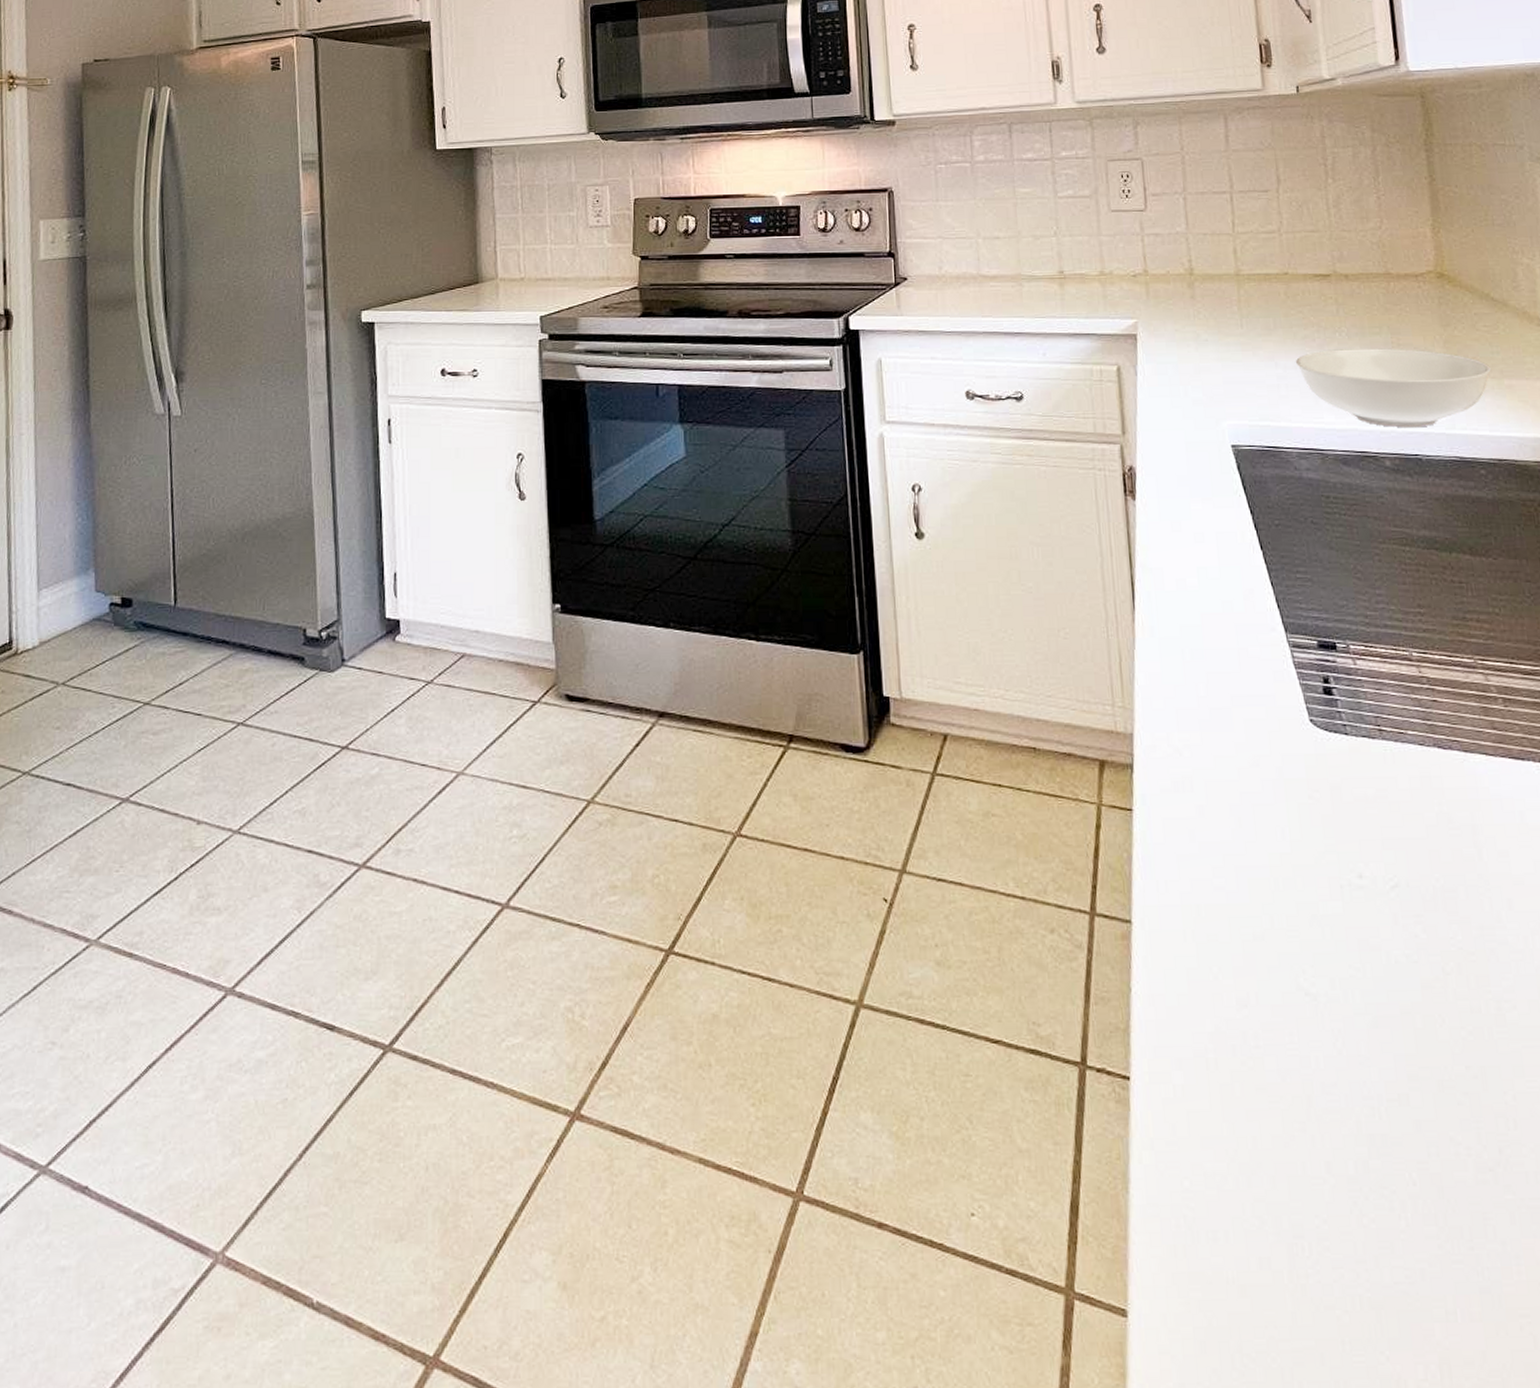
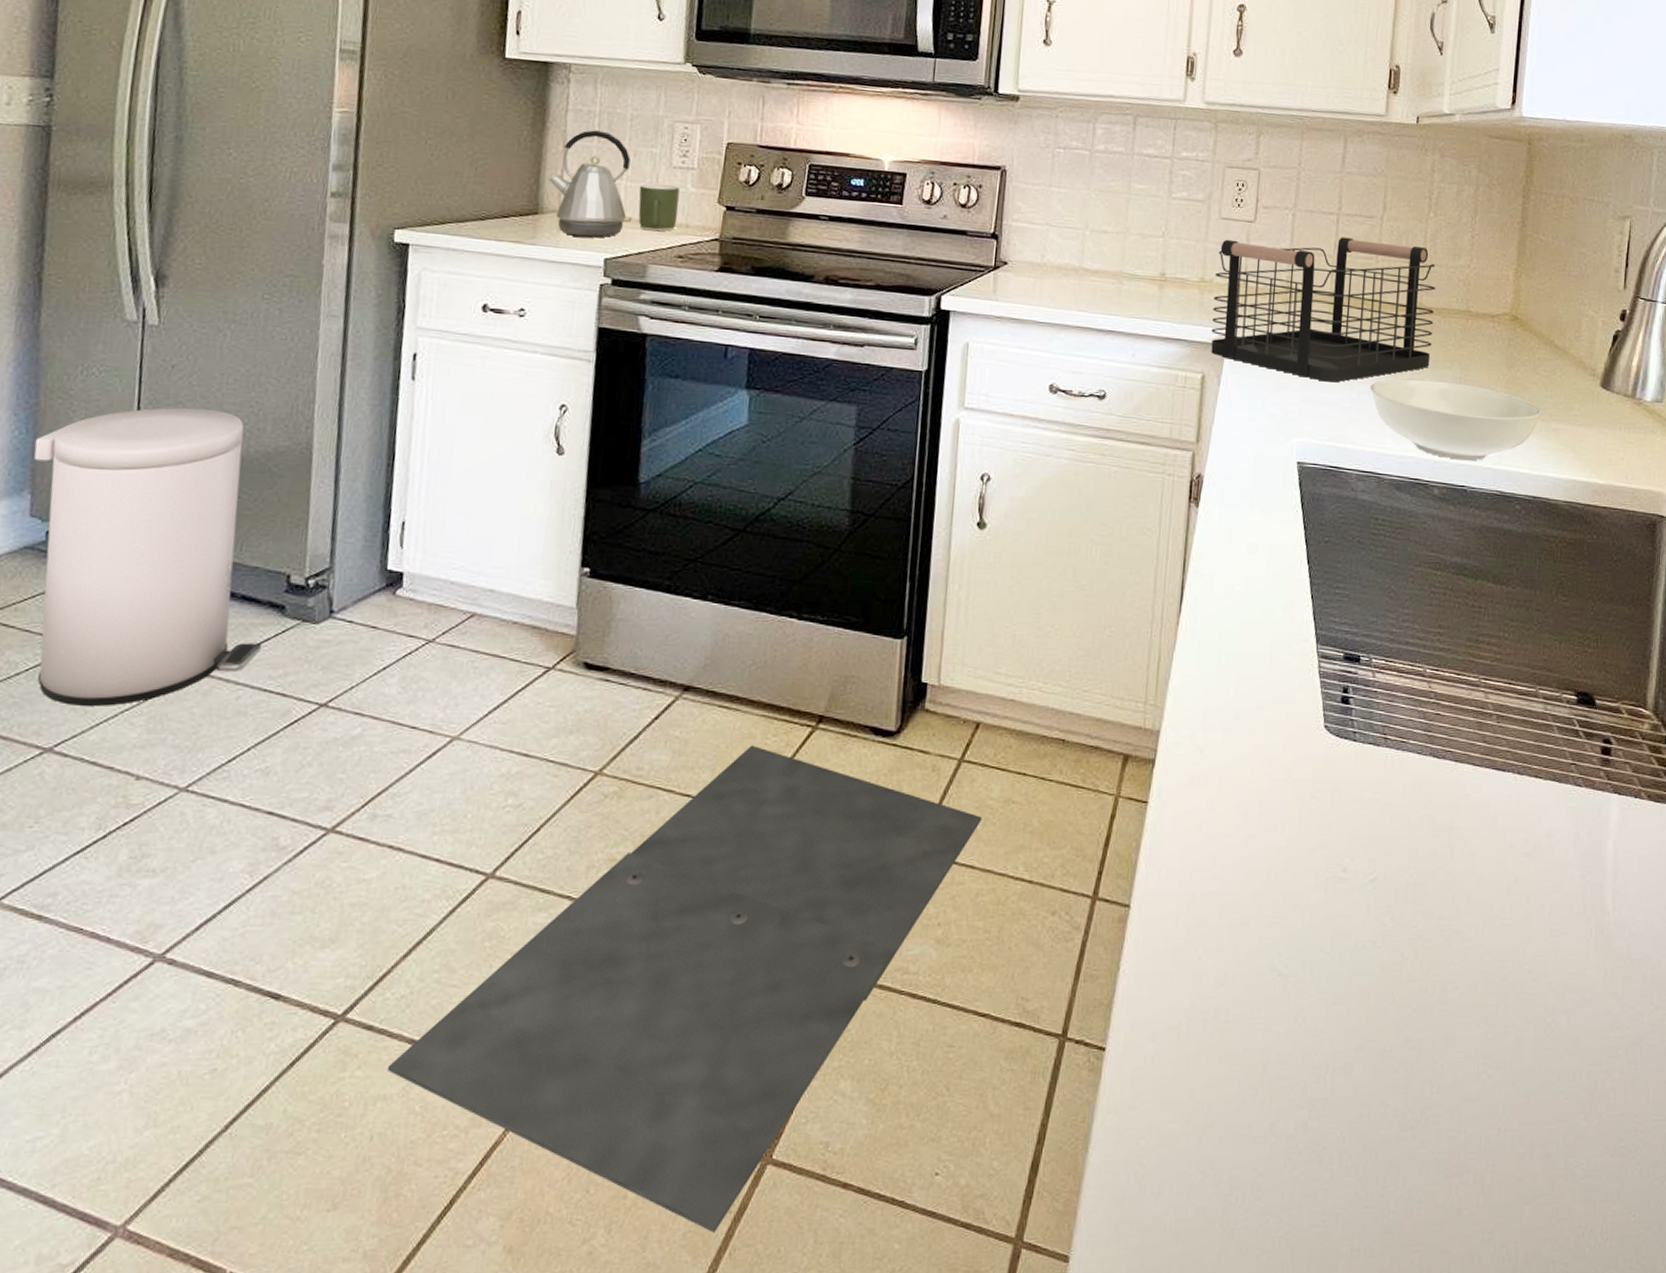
pedal bin: none [94,485,289,758] -> present [34,407,262,706]
door mat: none [434,767,964,1273] -> present [387,745,983,1233]
kettle: none [484,202,560,299] -> present [548,130,633,238]
mug: none [562,244,599,287] -> present [638,184,680,232]
dish rack: none [1113,214,1357,361] -> present [1211,237,1436,383]

